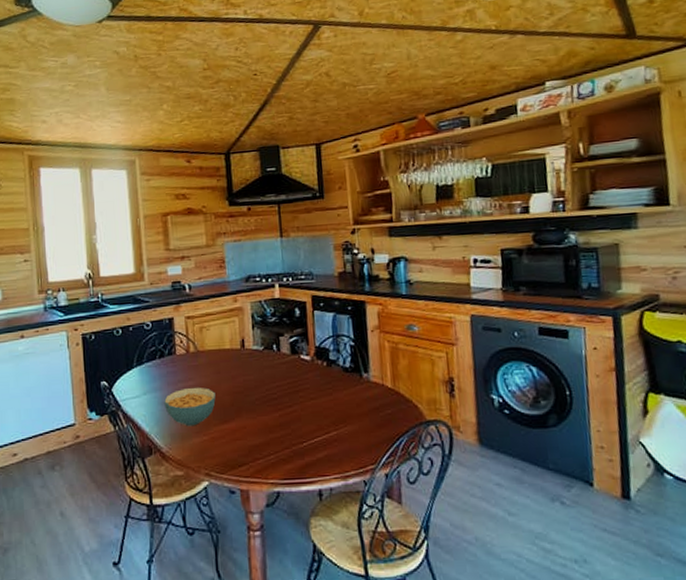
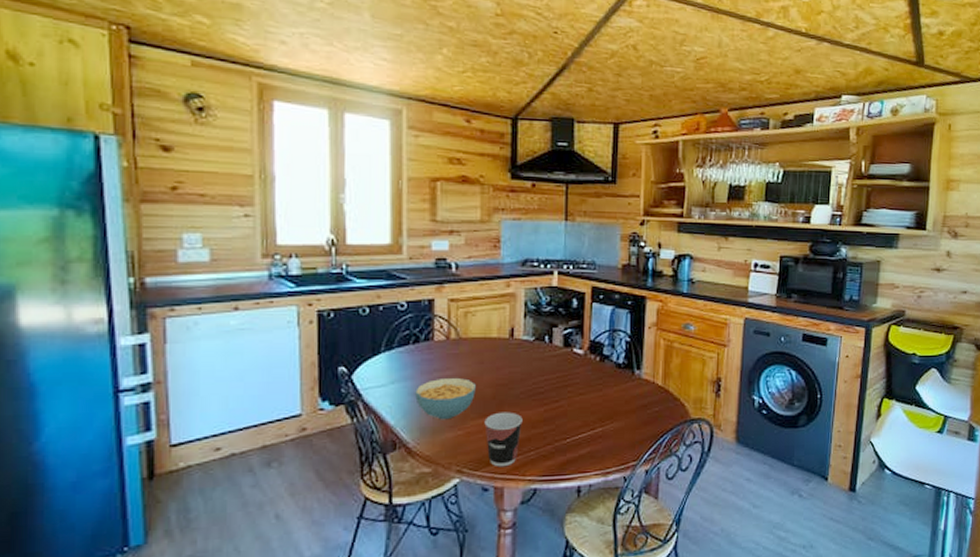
cup: none [226,417,260,471] -> present [484,412,523,467]

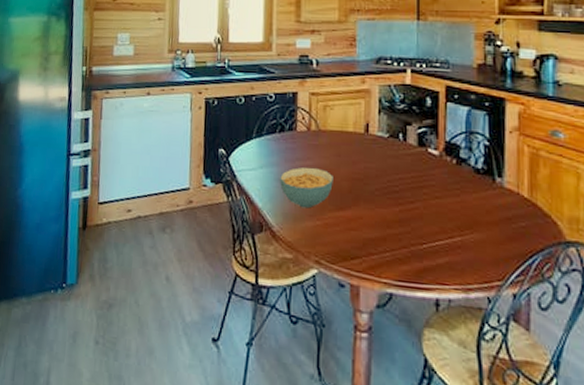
cup: present [484,412,523,467] -> none [341,207,378,265]

